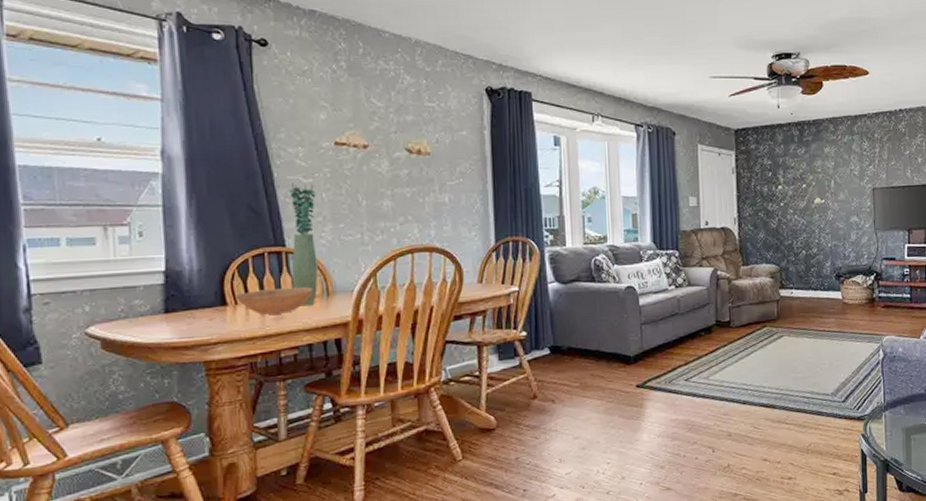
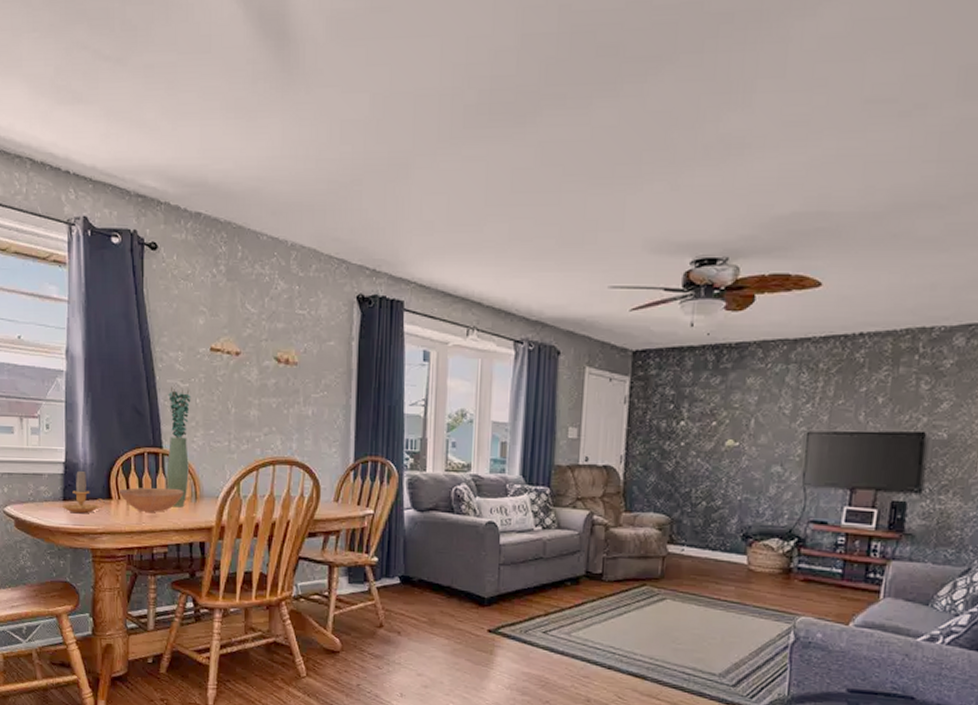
candle: none [164,278,218,326] -> present [62,470,105,514]

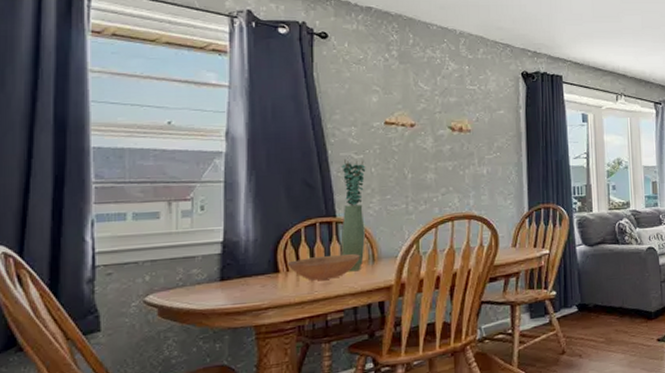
candle: present [62,470,105,514] -> none [219,247,271,293]

